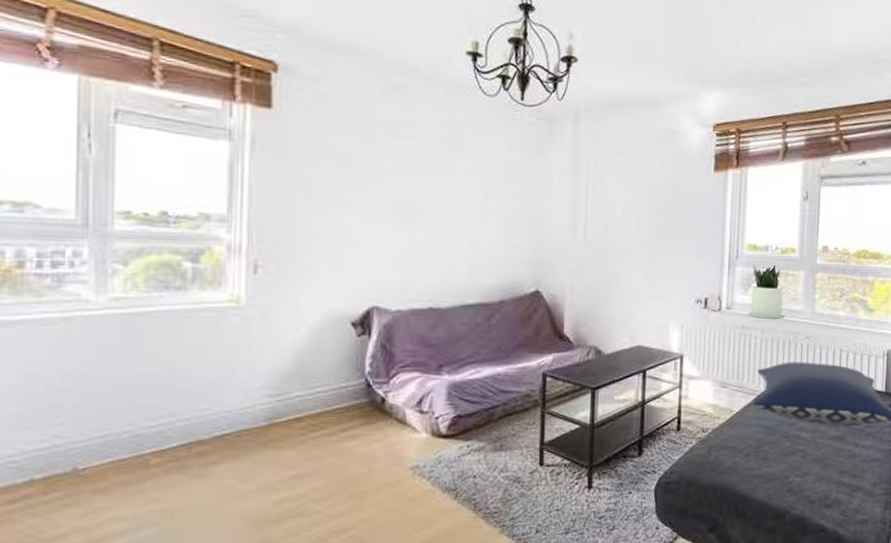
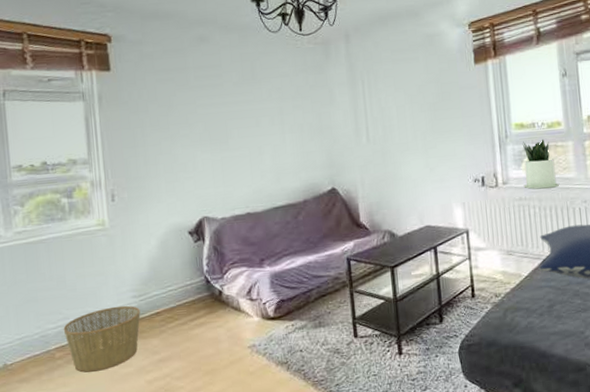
basket: none [165,405,275,486] -> present [63,305,141,373]

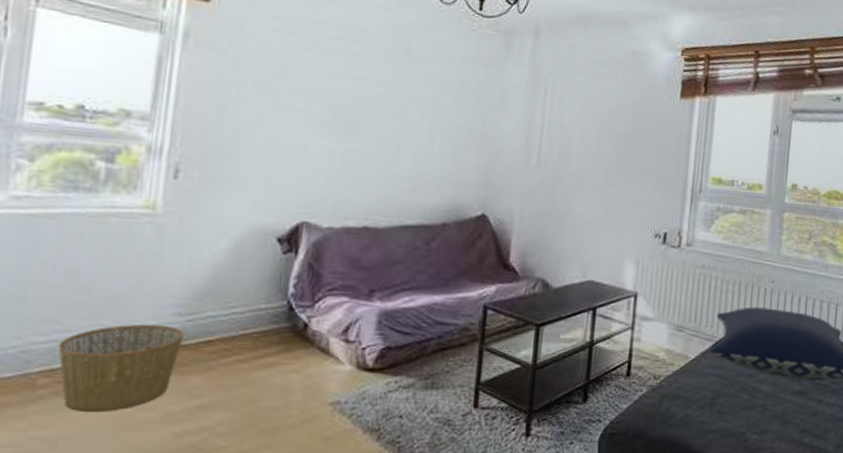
planter: present [522,139,560,190] -> none [709,200,749,261]

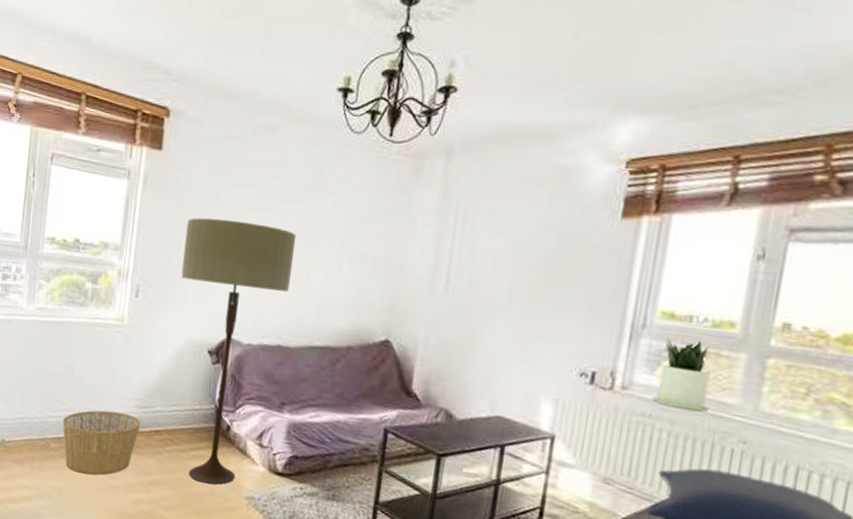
floor lamp: none [239,83,383,395] -> present [181,217,297,485]
planter: none [709,200,749,261] -> present [652,338,711,413]

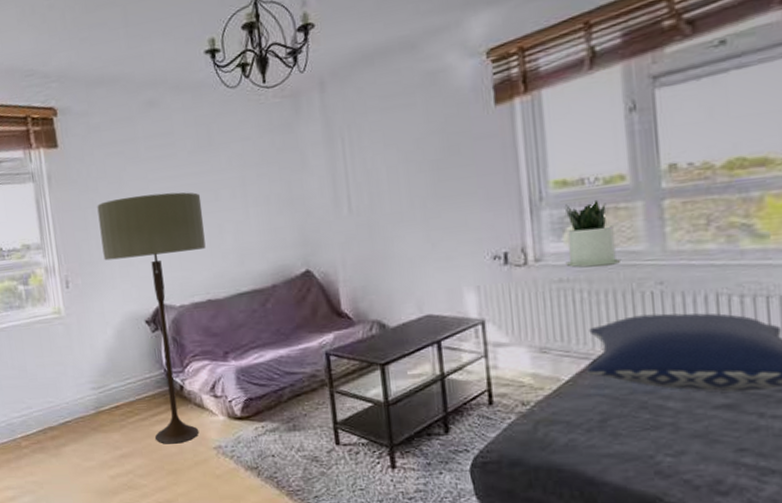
basket: present [62,410,141,475] -> none [27,397,100,463]

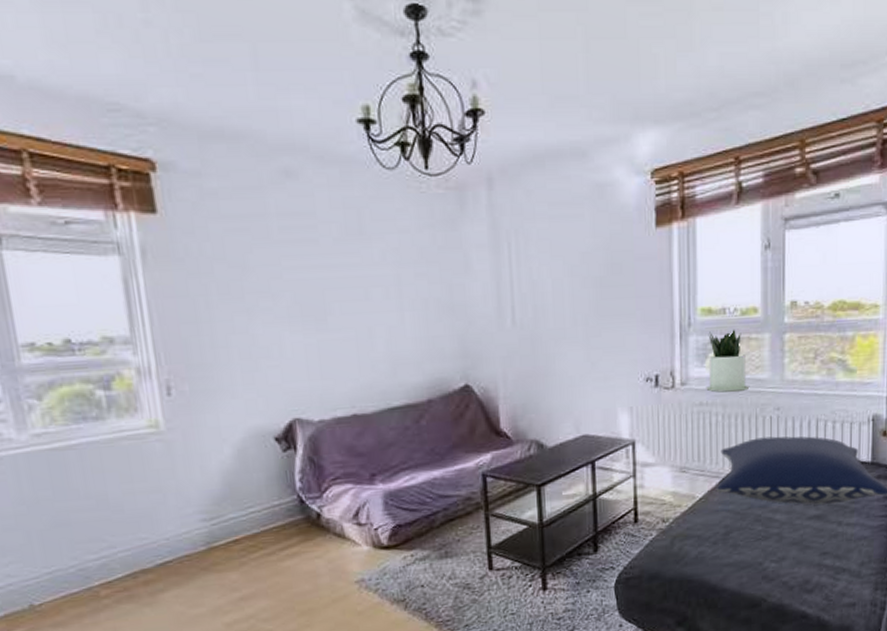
floor lamp: present [97,192,206,444] -> none [212,285,352,581]

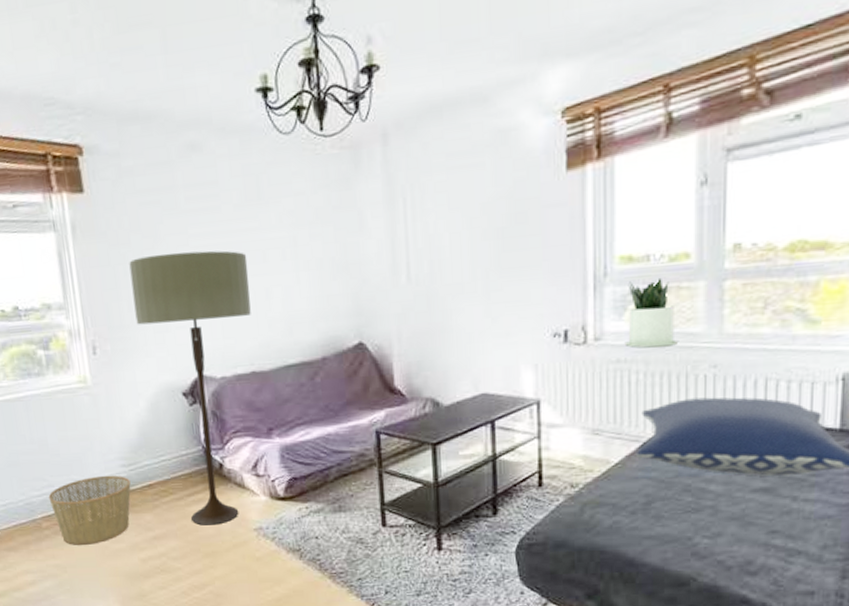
basket: none [108,531,213,614] -> present [48,475,131,545]
floor lamp: none [212,285,352,581] -> present [129,250,251,525]

